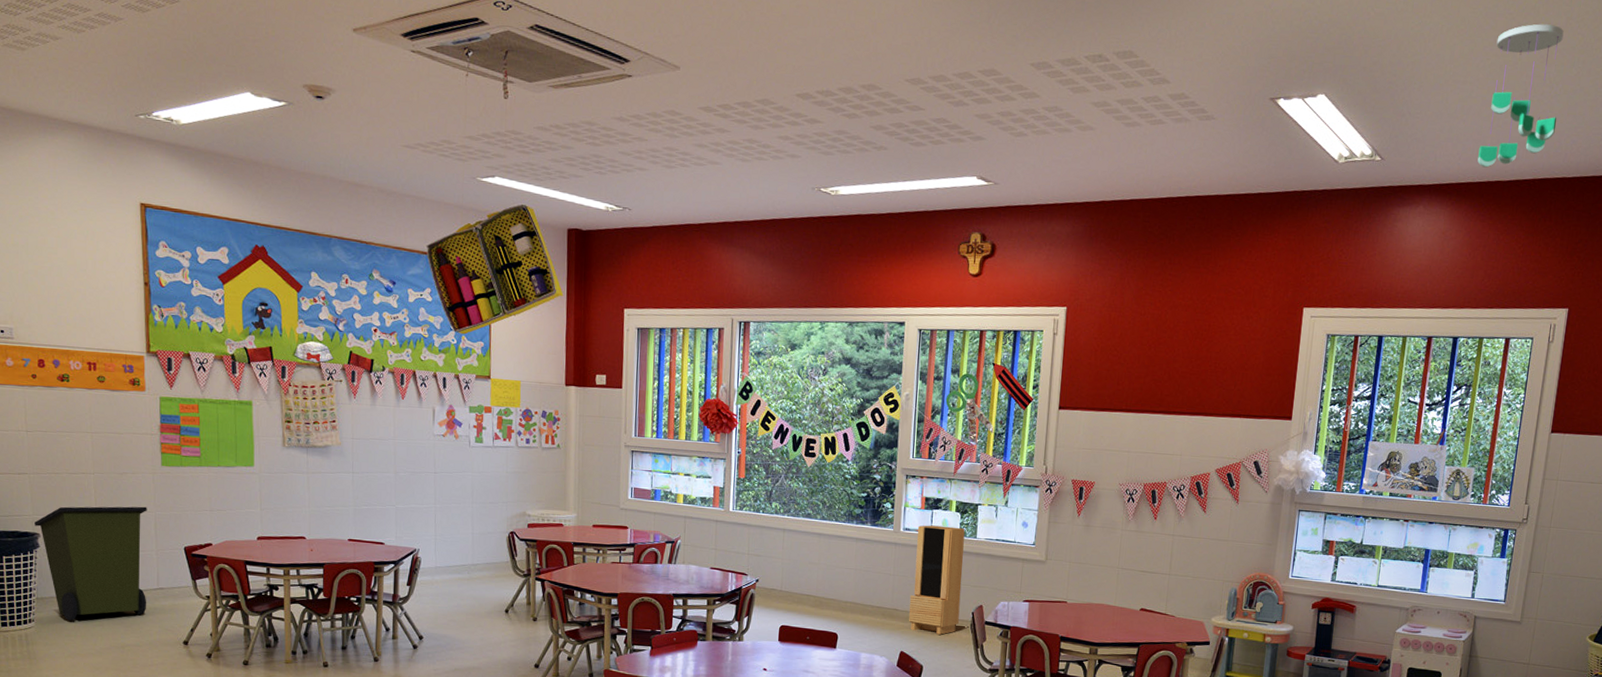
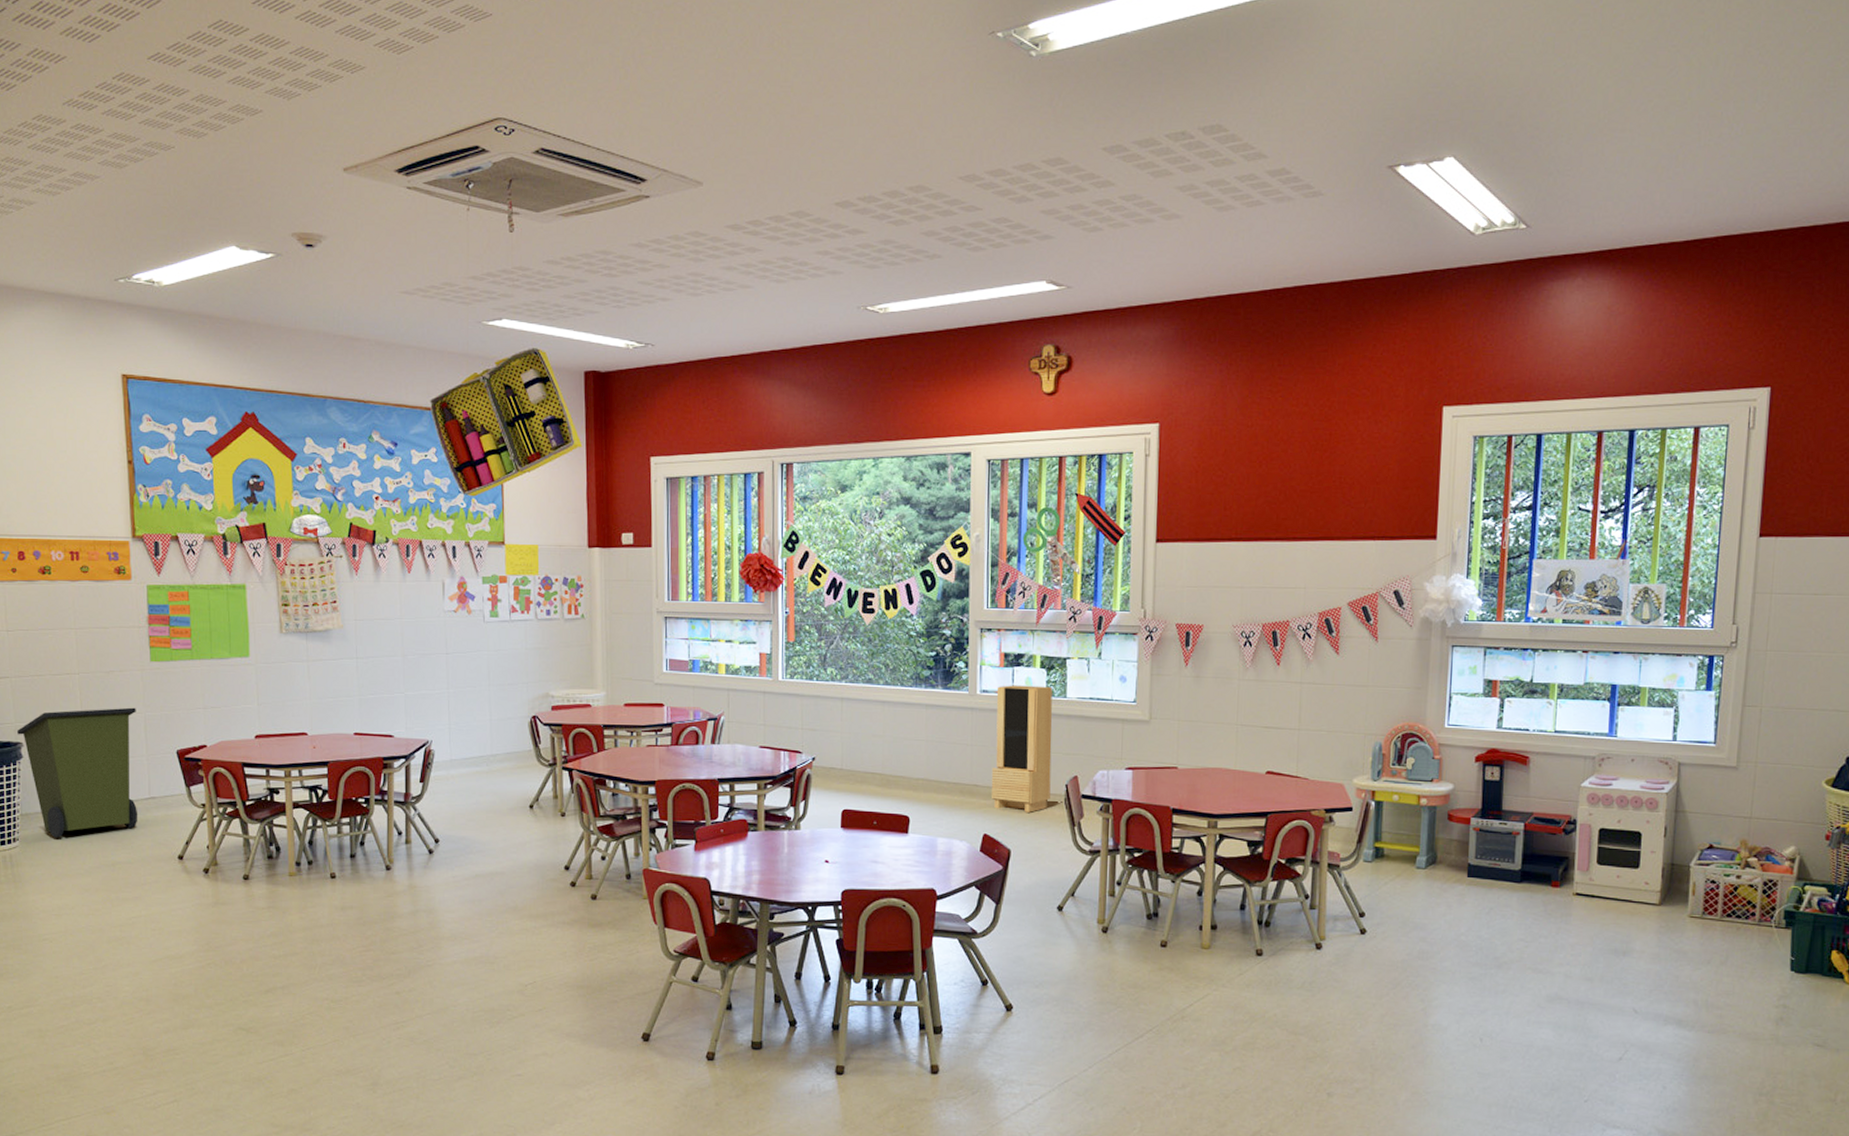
ceiling mobile: present [1477,23,1564,168] -> none [1645,55,1742,228]

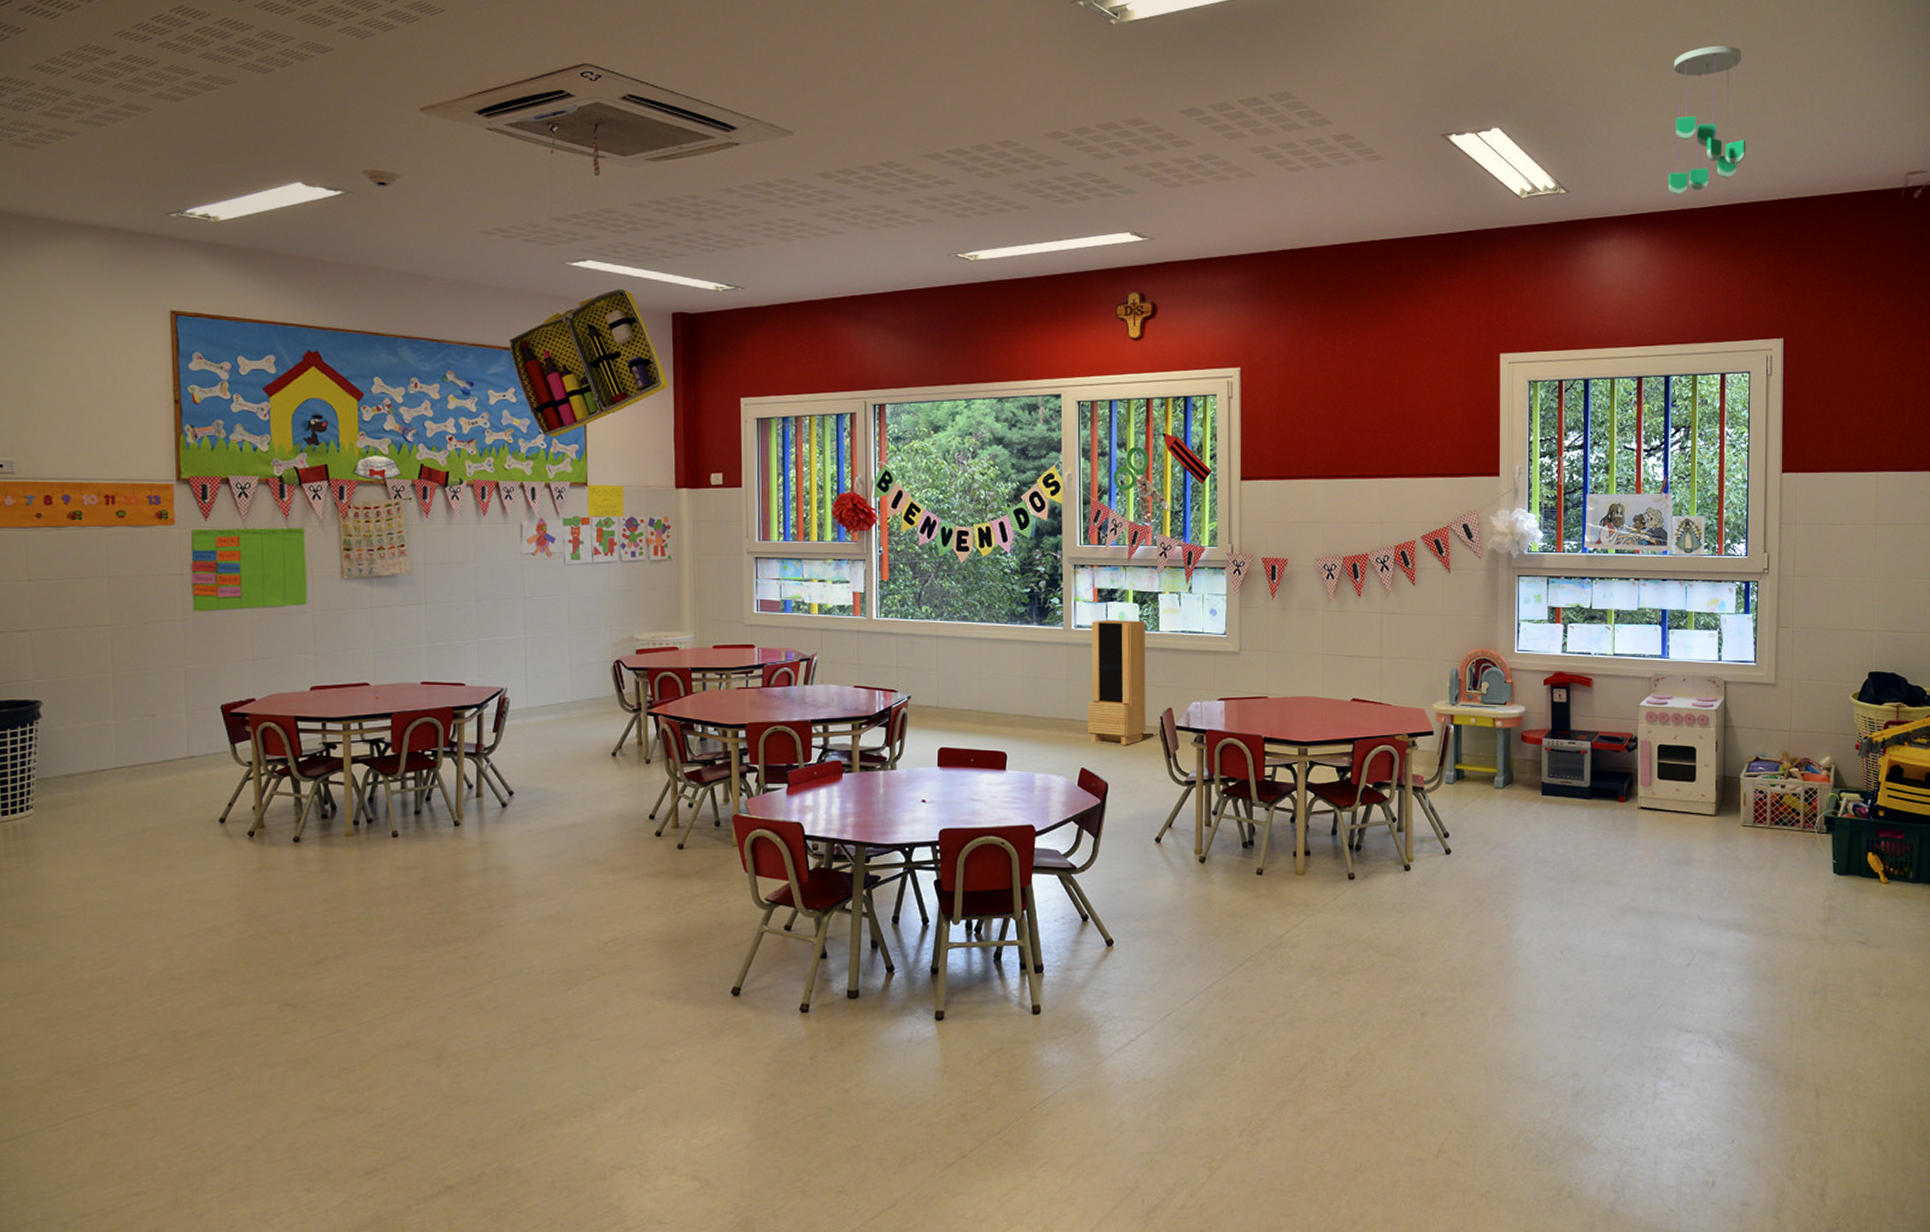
trash can: present [17,707,138,838] -> none [36,660,176,804]
ceiling mobile: none [1645,55,1742,228] -> present [1668,45,1746,195]

